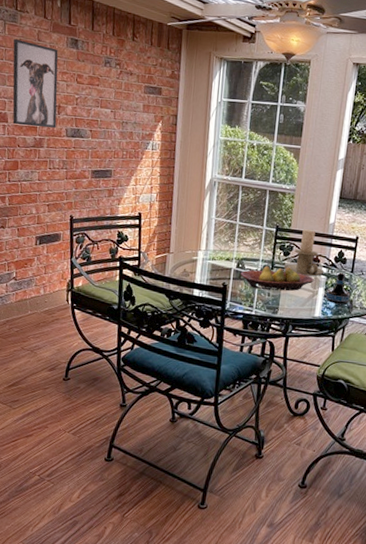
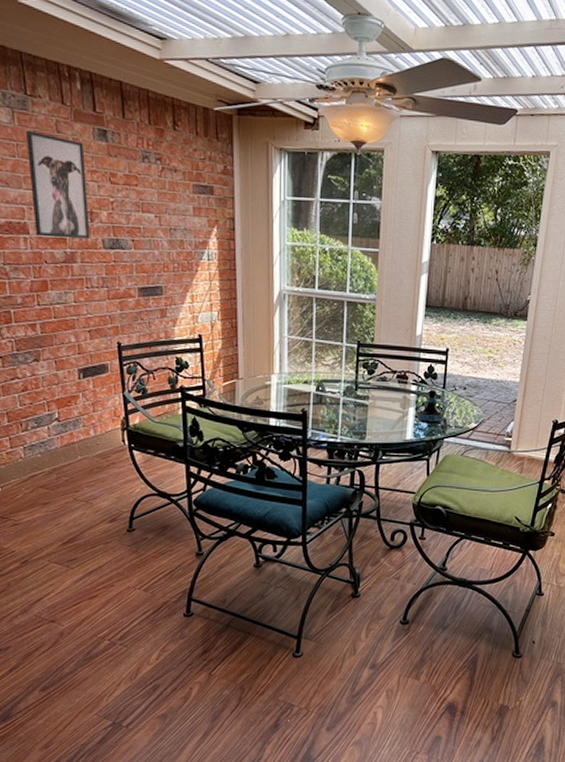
fruit bowl: present [240,265,314,291] -> none [321,386,403,414]
candle holder: present [283,229,324,276] -> none [368,343,414,395]

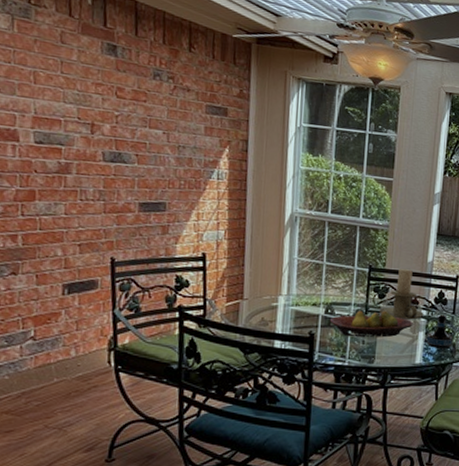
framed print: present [25,130,90,240] -> none [25,38,90,151]
fruit bowl: none [321,386,403,414] -> present [329,310,413,338]
candle holder: none [368,343,414,395] -> present [379,269,424,320]

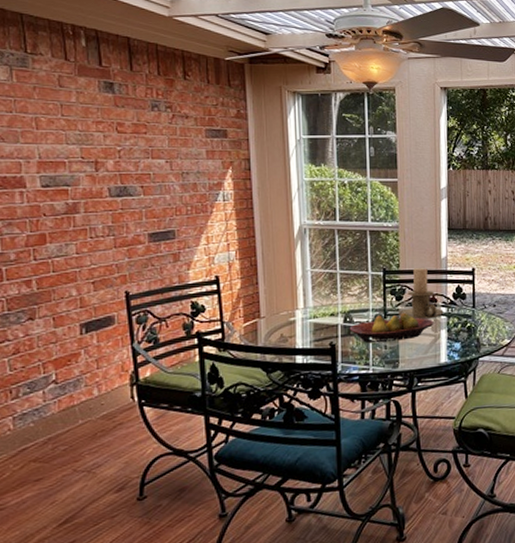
tequila bottle: present [426,314,453,349] -> none [449,309,476,345]

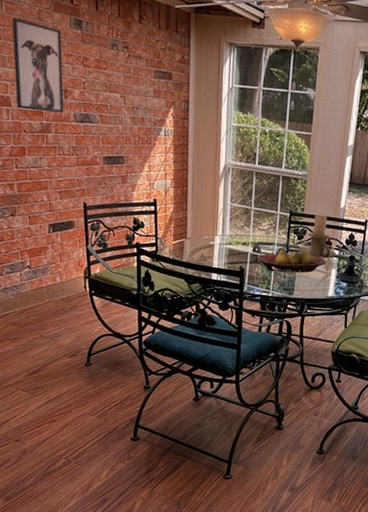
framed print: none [24,86,95,190] -> present [11,17,64,114]
tequila bottle: none [449,309,476,345] -> present [338,254,361,284]

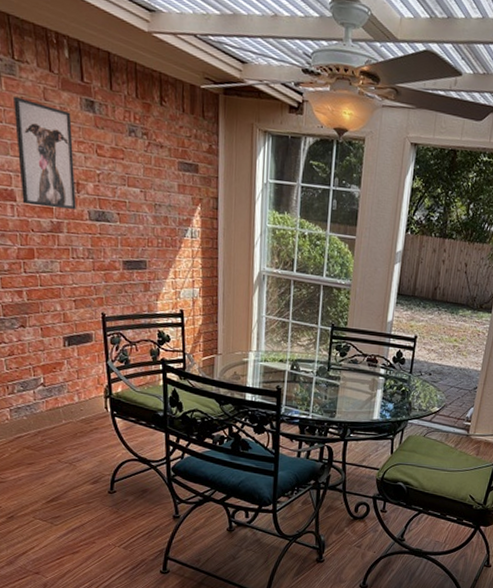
fruit bowl: present [256,249,327,273] -> none [295,367,372,394]
candle holder: present [298,214,336,259] -> none [340,328,383,378]
tequila bottle: present [338,254,361,284] -> none [384,373,409,407]

